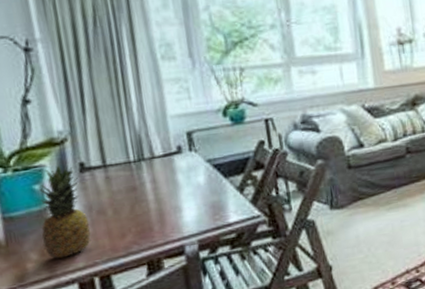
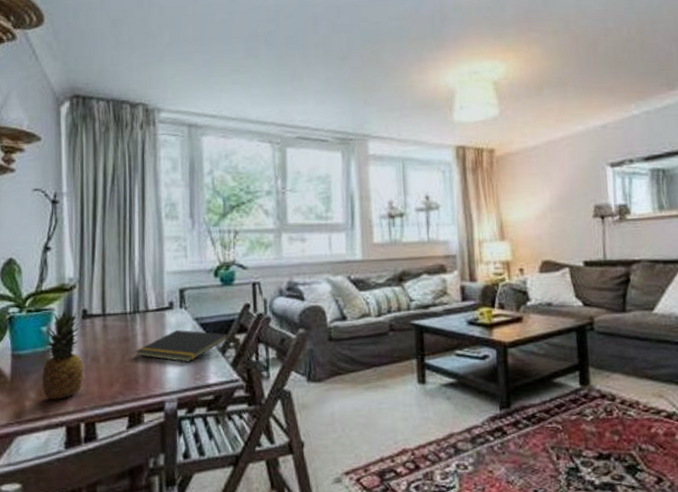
notepad: none [146,172,245,205] -> present [136,330,228,363]

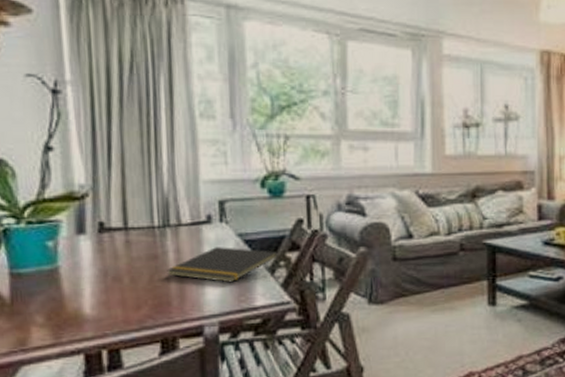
fruit: present [41,309,84,400] -> none [50,221,104,325]

